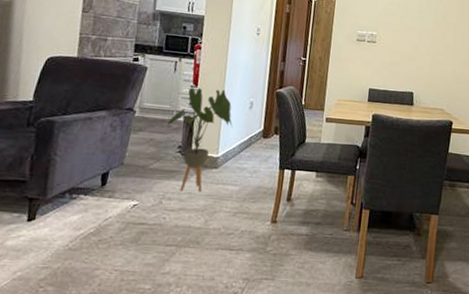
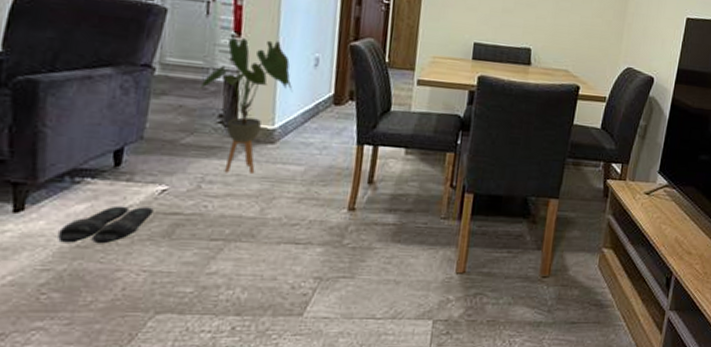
slippers: none [56,217,127,246] -> present [58,206,154,243]

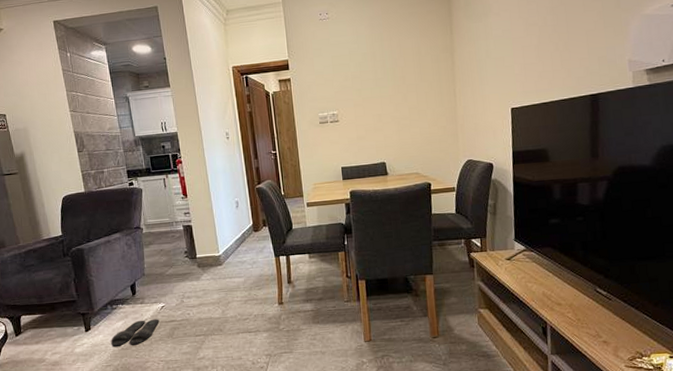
house plant: present [199,37,293,175] -> none [170,195,226,290]

